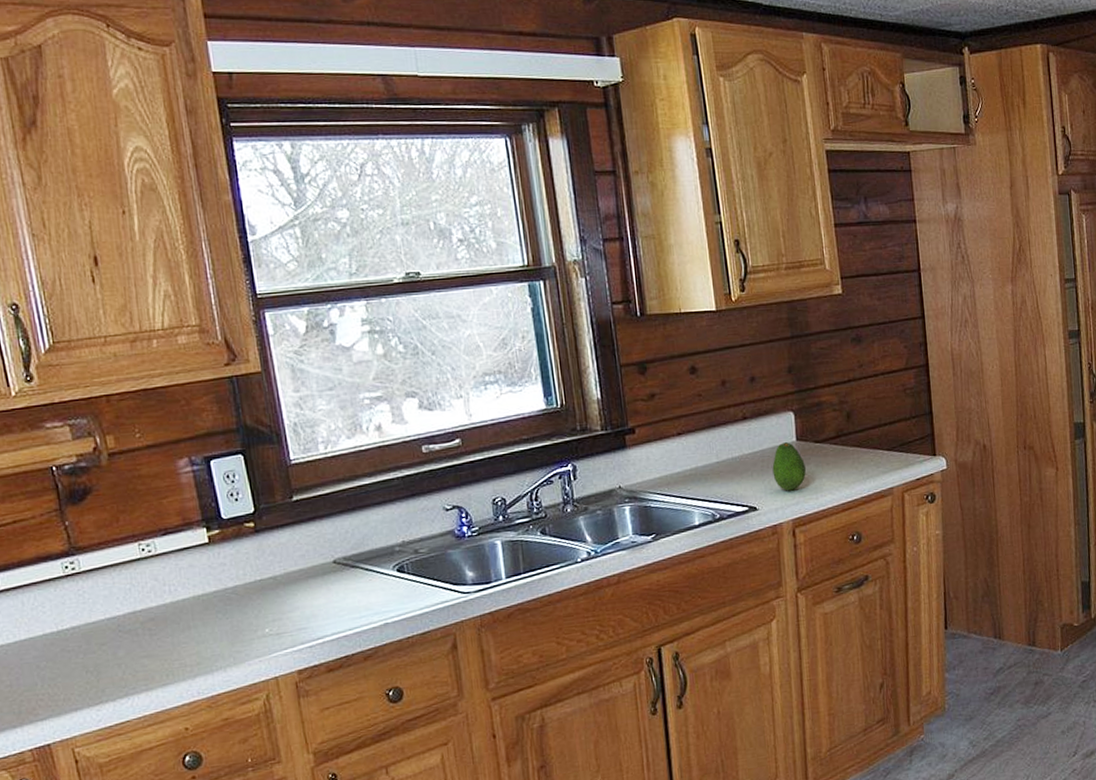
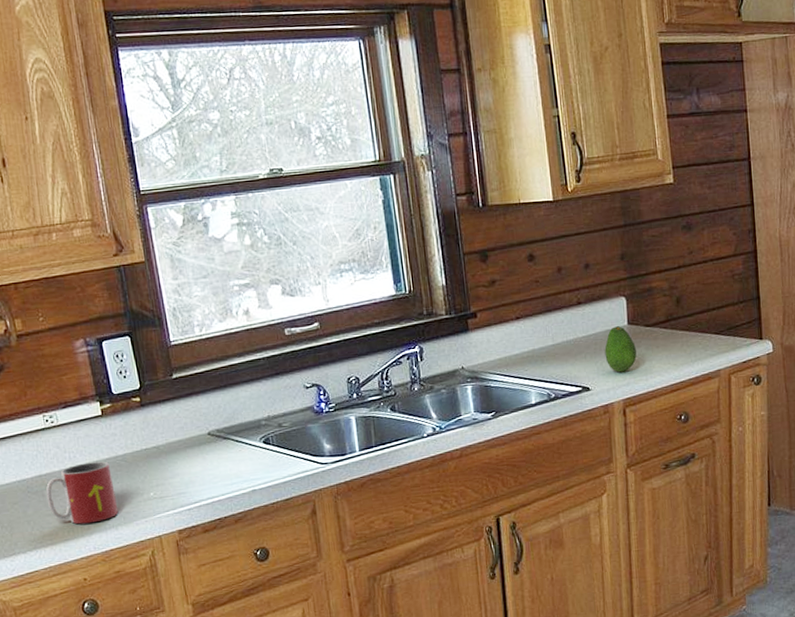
mug: none [140,594,228,667] -> present [46,461,119,525]

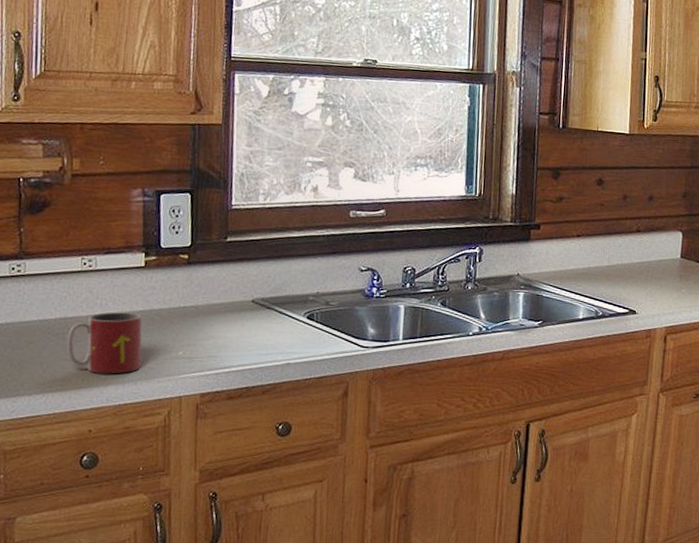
fruit: present [604,325,637,373] -> none [655,257,685,301]

